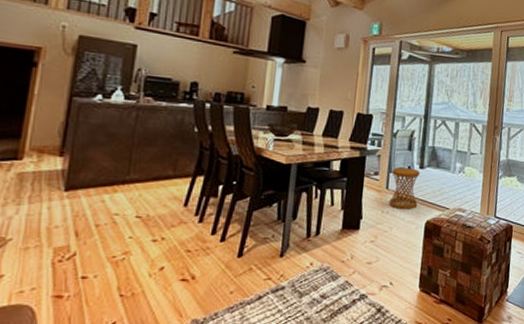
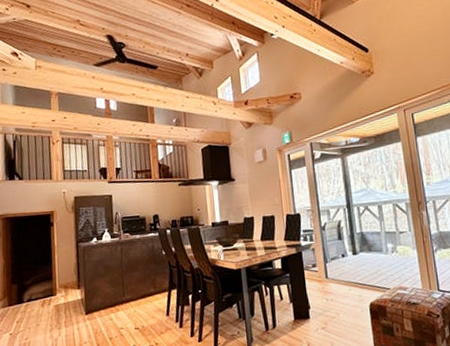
side table: present [389,167,420,209] -> none [327,255,359,295]

